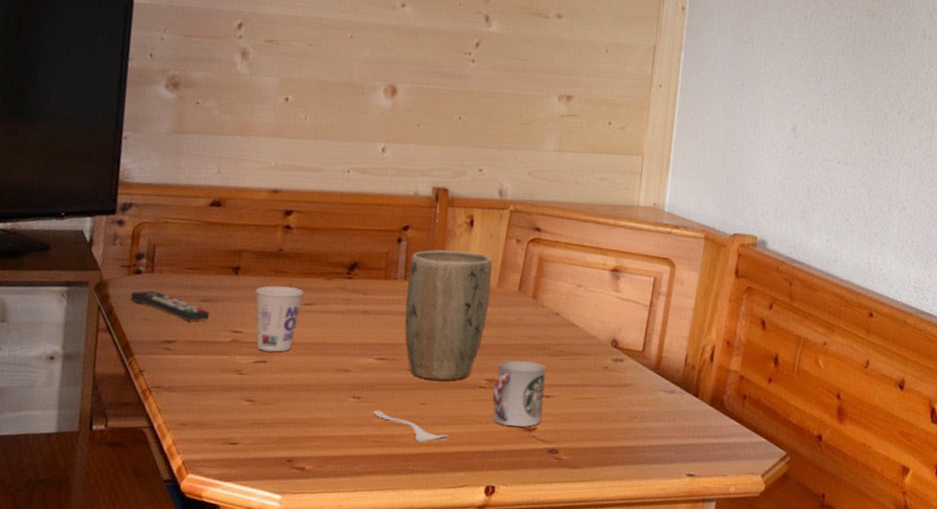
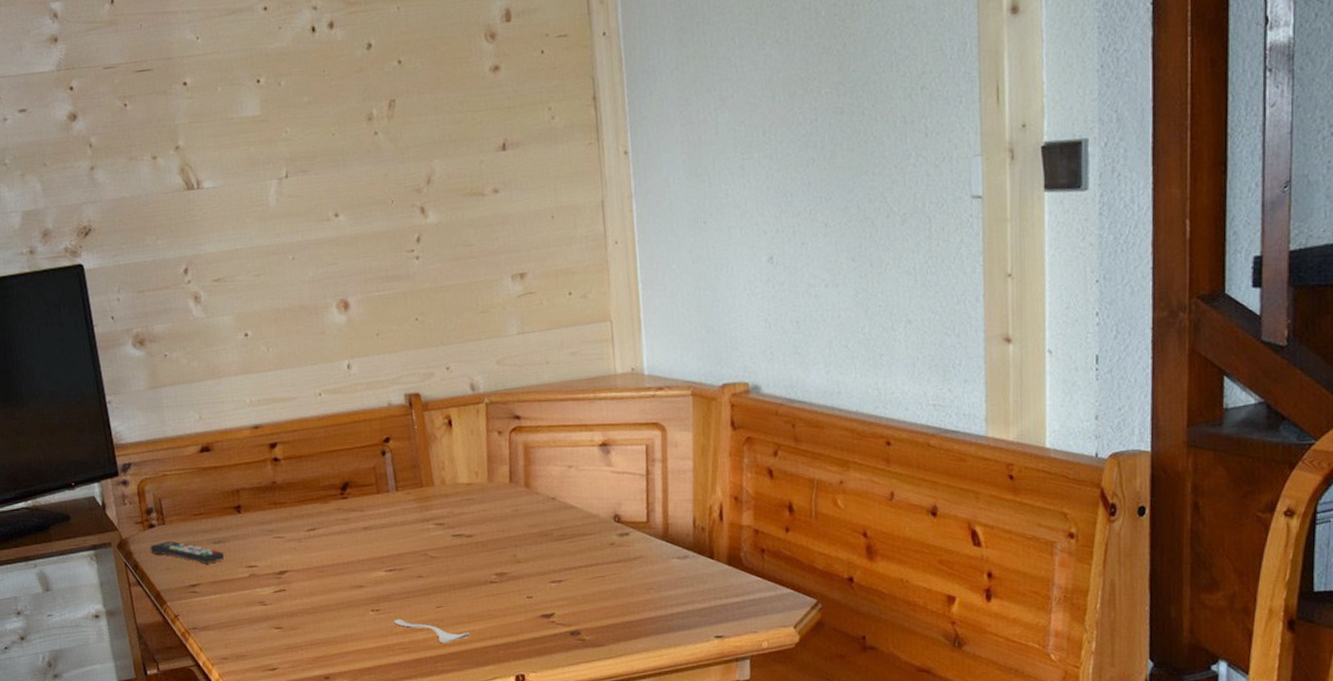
cup: present [254,285,305,352] -> none [259,516,305,581]
plant pot: present [404,249,493,381] -> none [398,452,484,583]
cup: present [492,360,546,427] -> none [504,550,557,616]

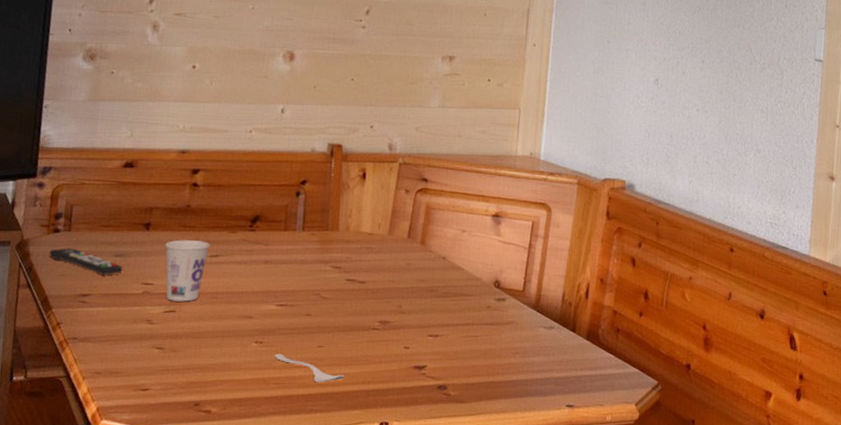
cup: none [259,516,305,581] -> present [164,240,210,302]

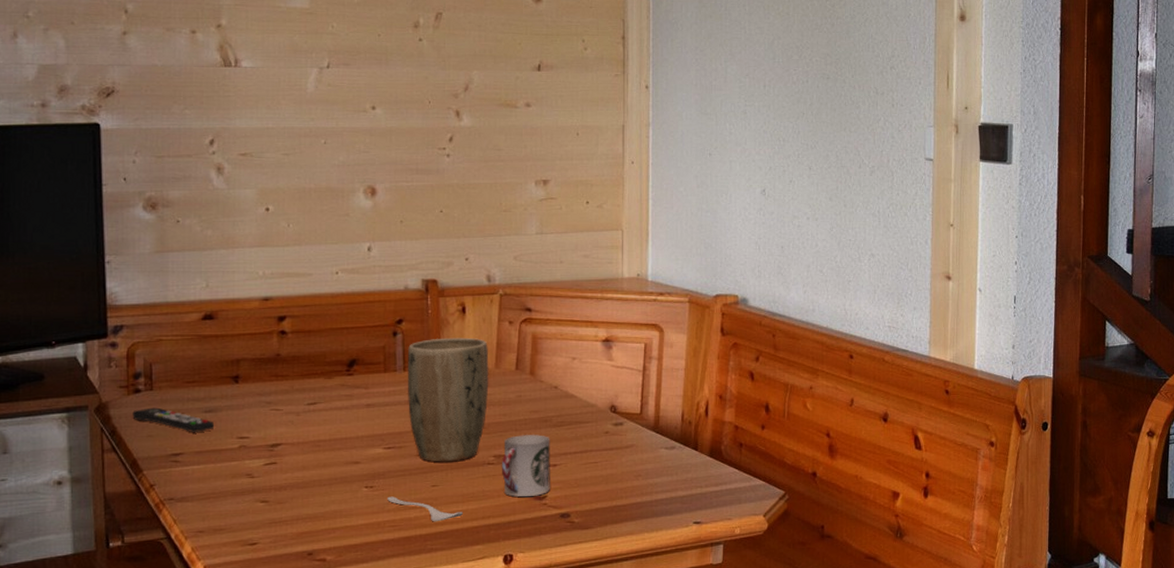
cup: present [164,240,210,302] -> none [256,389,306,453]
plant pot: none [303,201,384,324] -> present [407,337,489,462]
cup: none [385,303,435,366] -> present [501,435,550,497]

